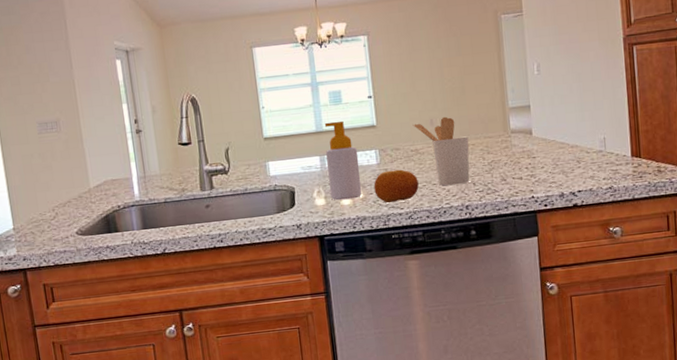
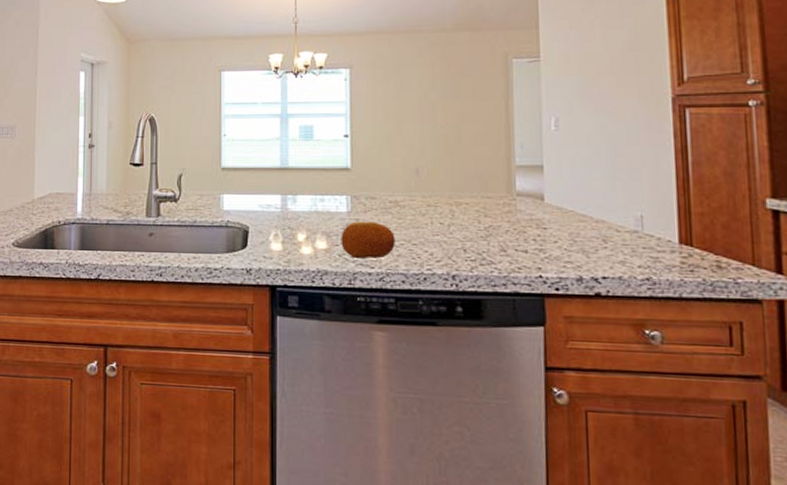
soap bottle: present [324,120,362,201] -> none [288,158,326,249]
utensil holder: present [412,116,470,186] -> none [394,167,462,249]

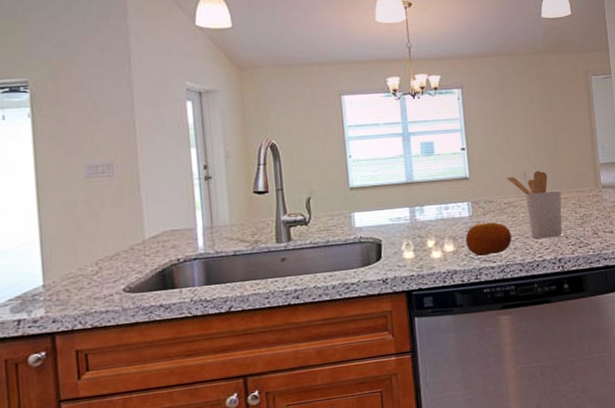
utensil holder: none [394,167,462,249] -> present [506,170,563,239]

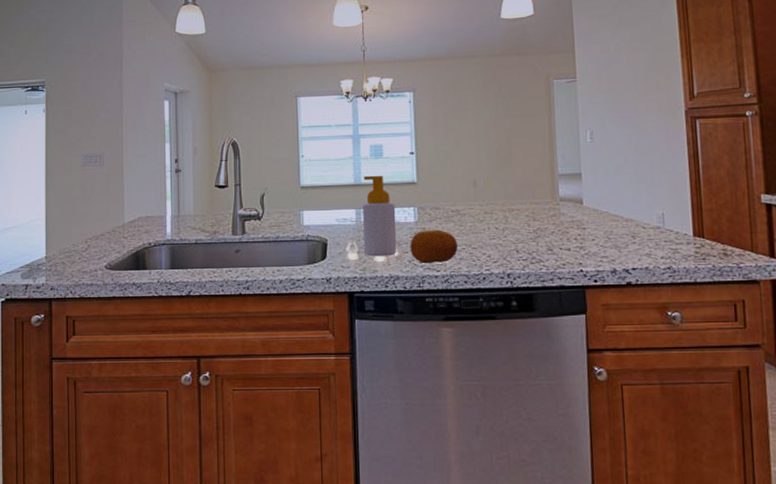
soap bottle: none [415,172,454,254] -> present [363,175,397,257]
utensil holder: present [506,170,563,239] -> none [454,178,514,251]

